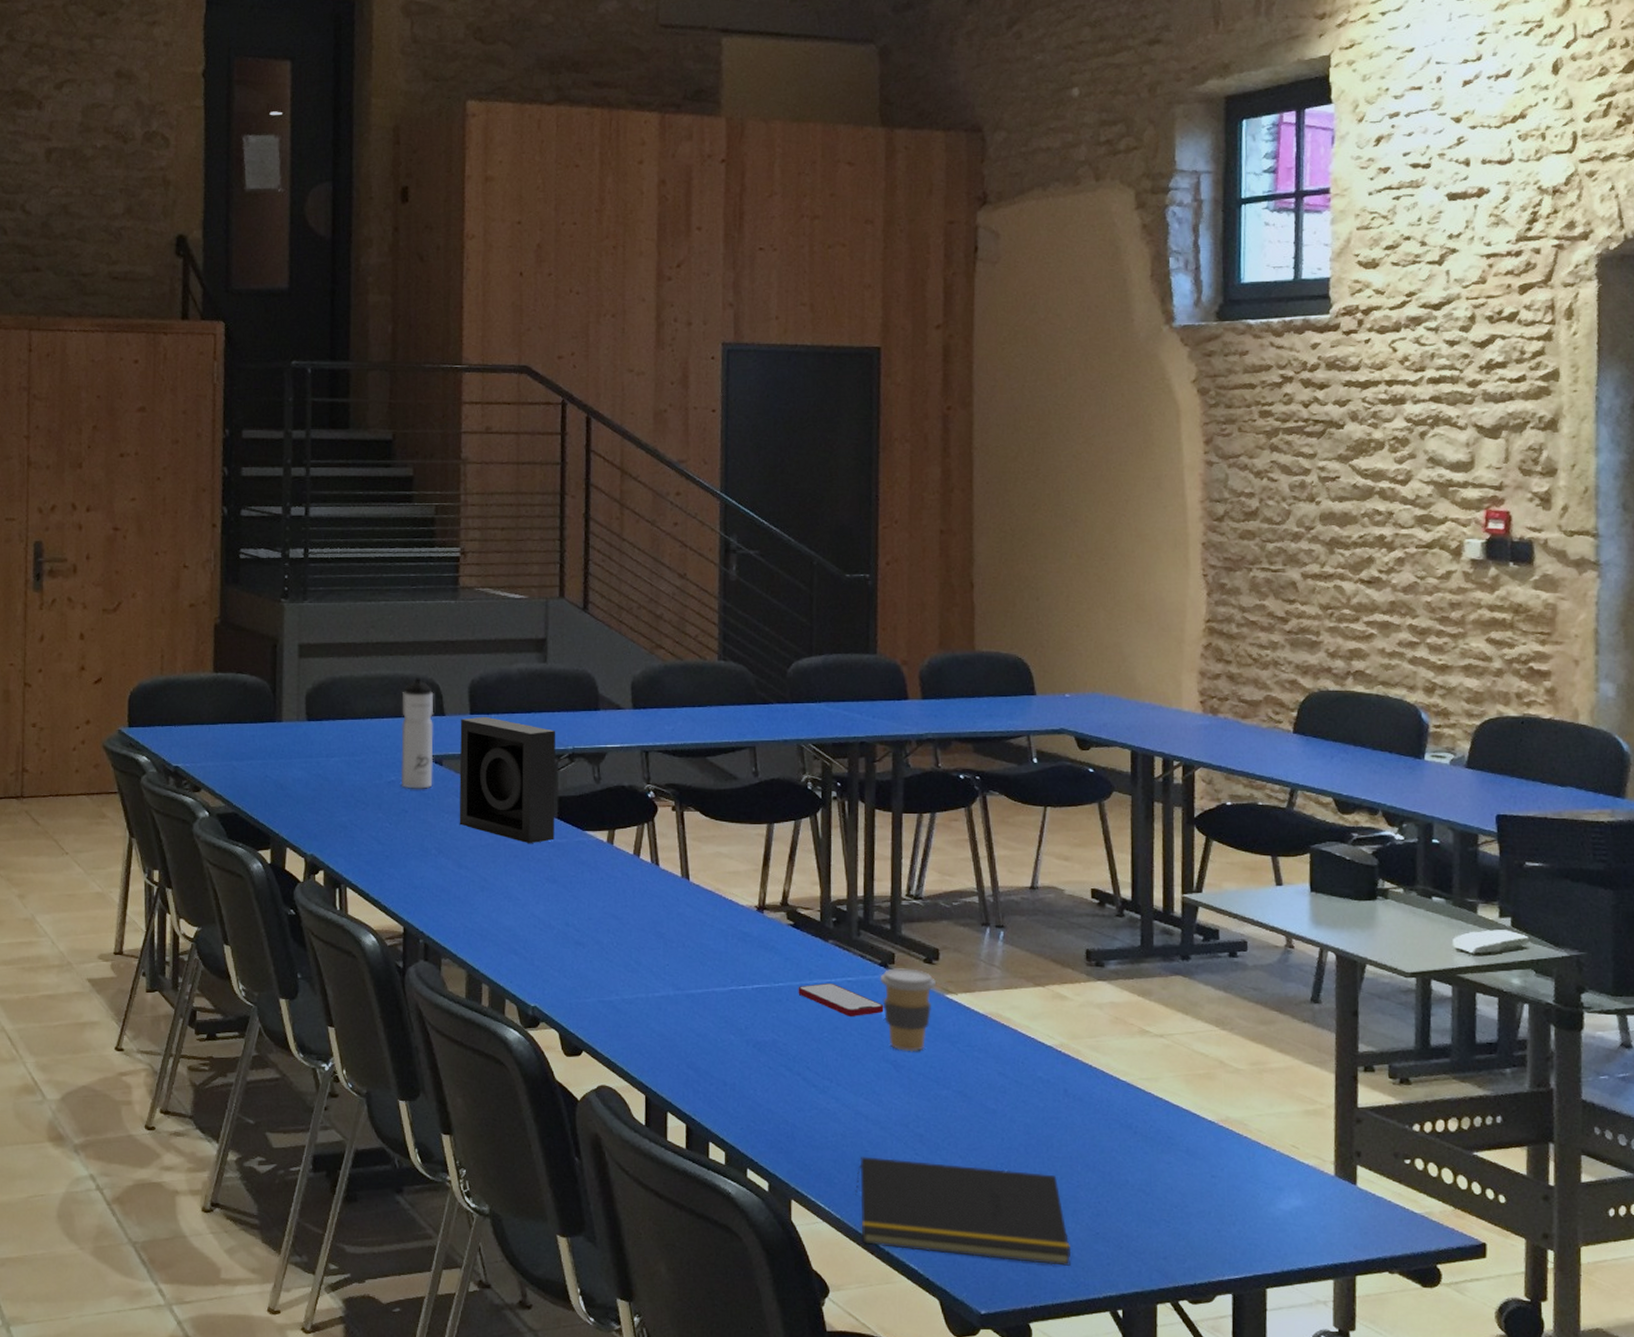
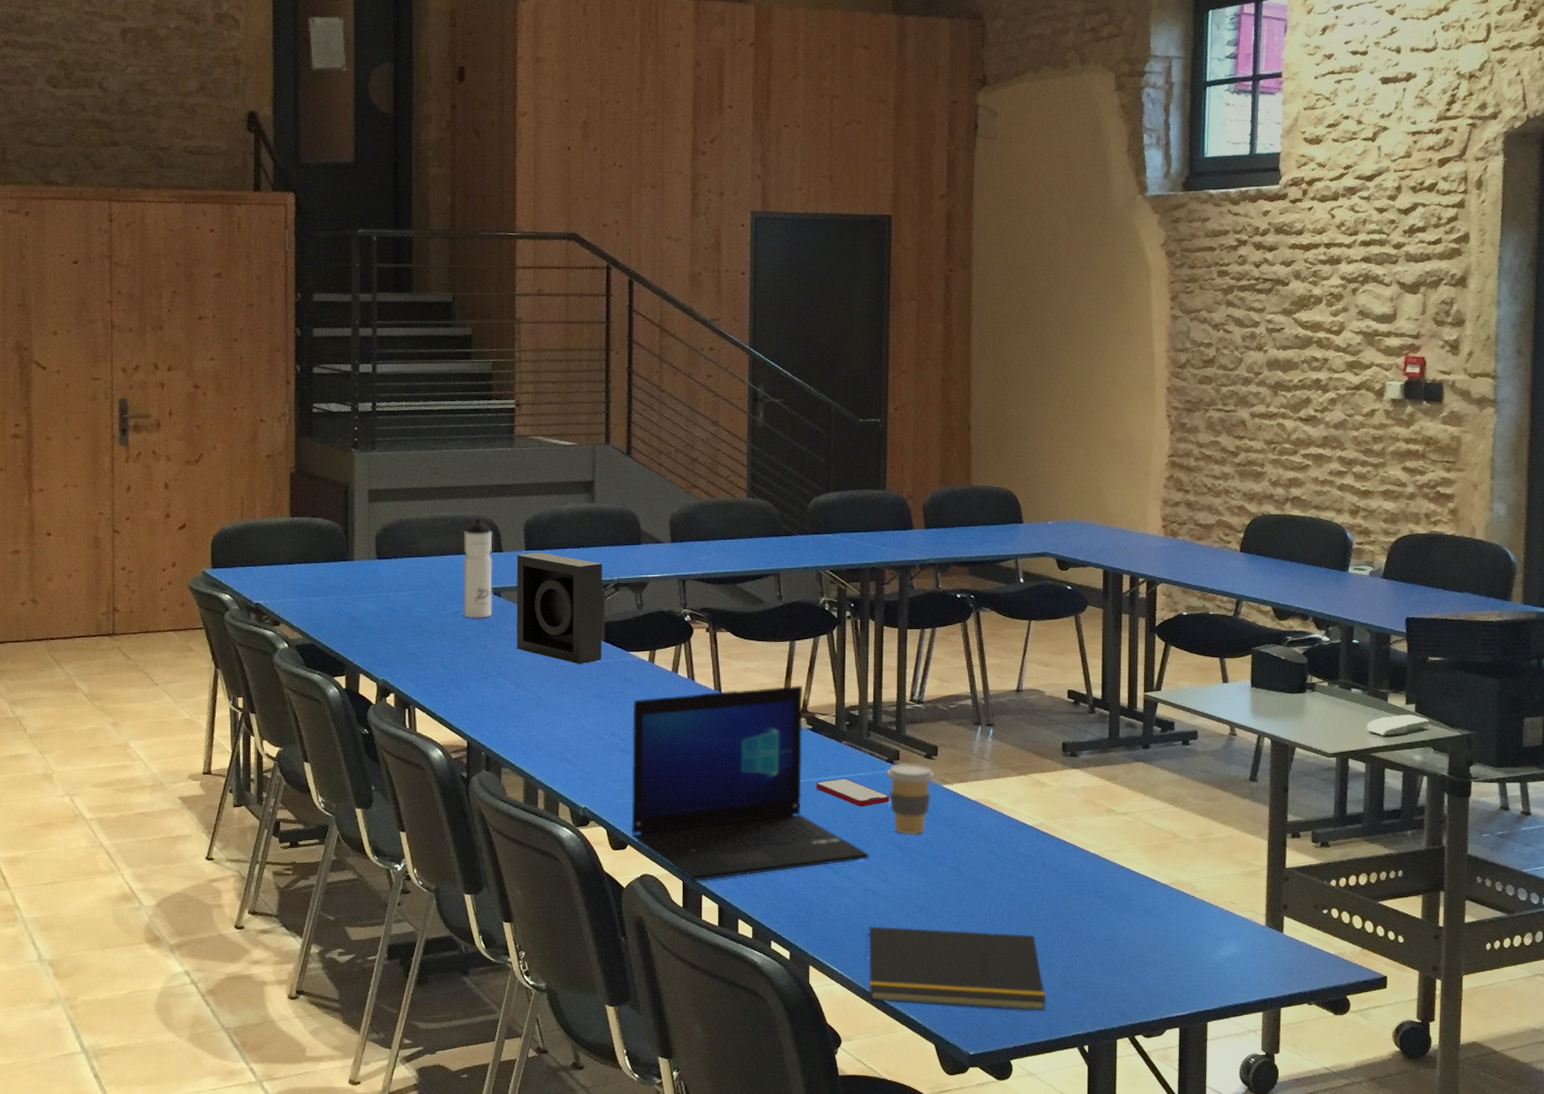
laptop: none [587,875,860,1096] -> present [631,686,869,881]

